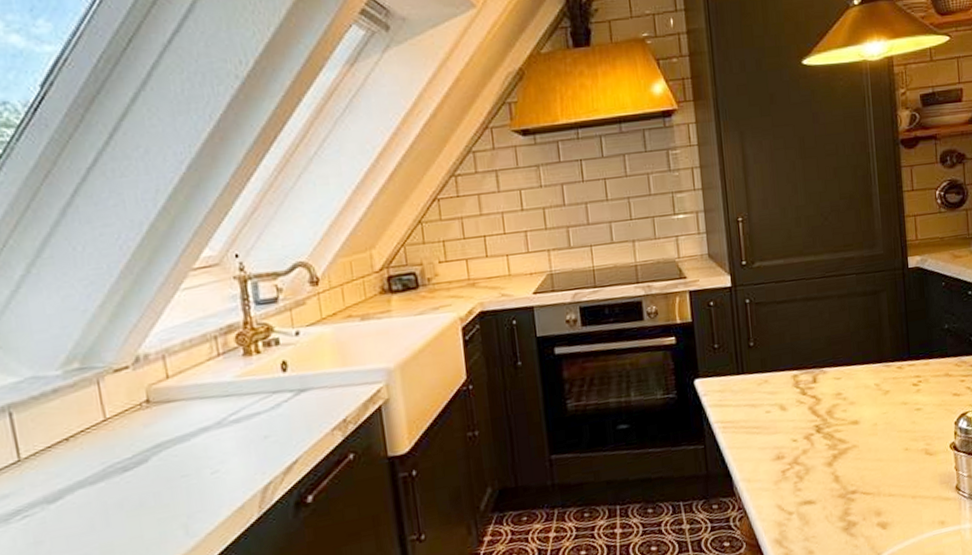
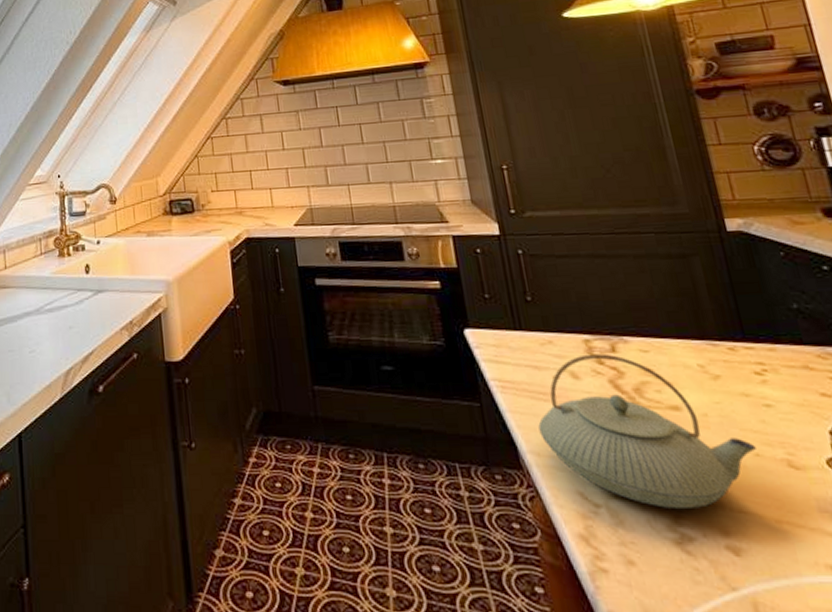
teapot: none [751,385,906,505] -> present [538,353,756,508]

